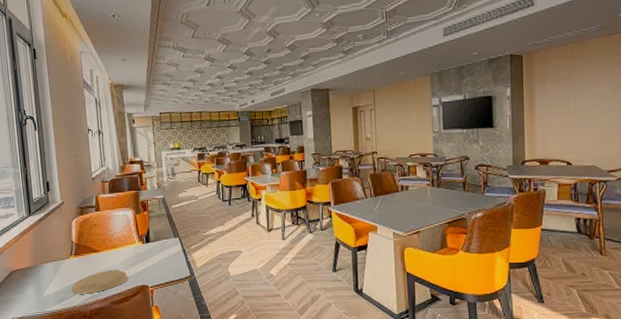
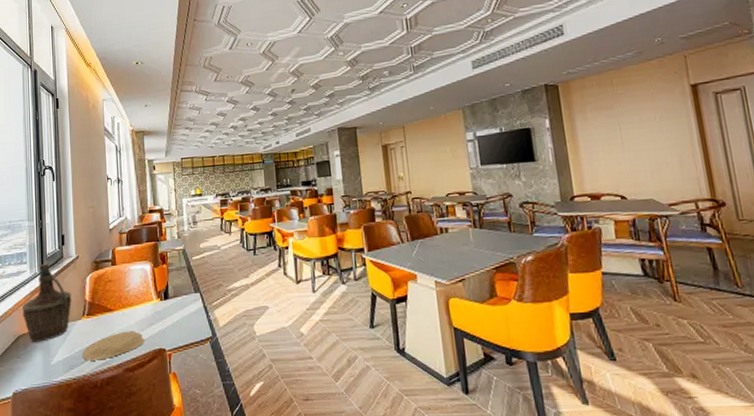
bottle: none [13,207,60,277] -> present [23,263,72,342]

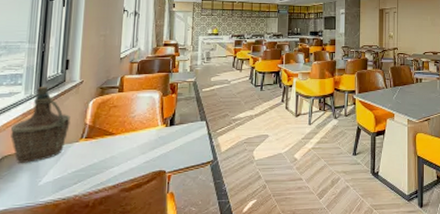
plate: present [82,331,145,361] -> none [75,154,146,182]

